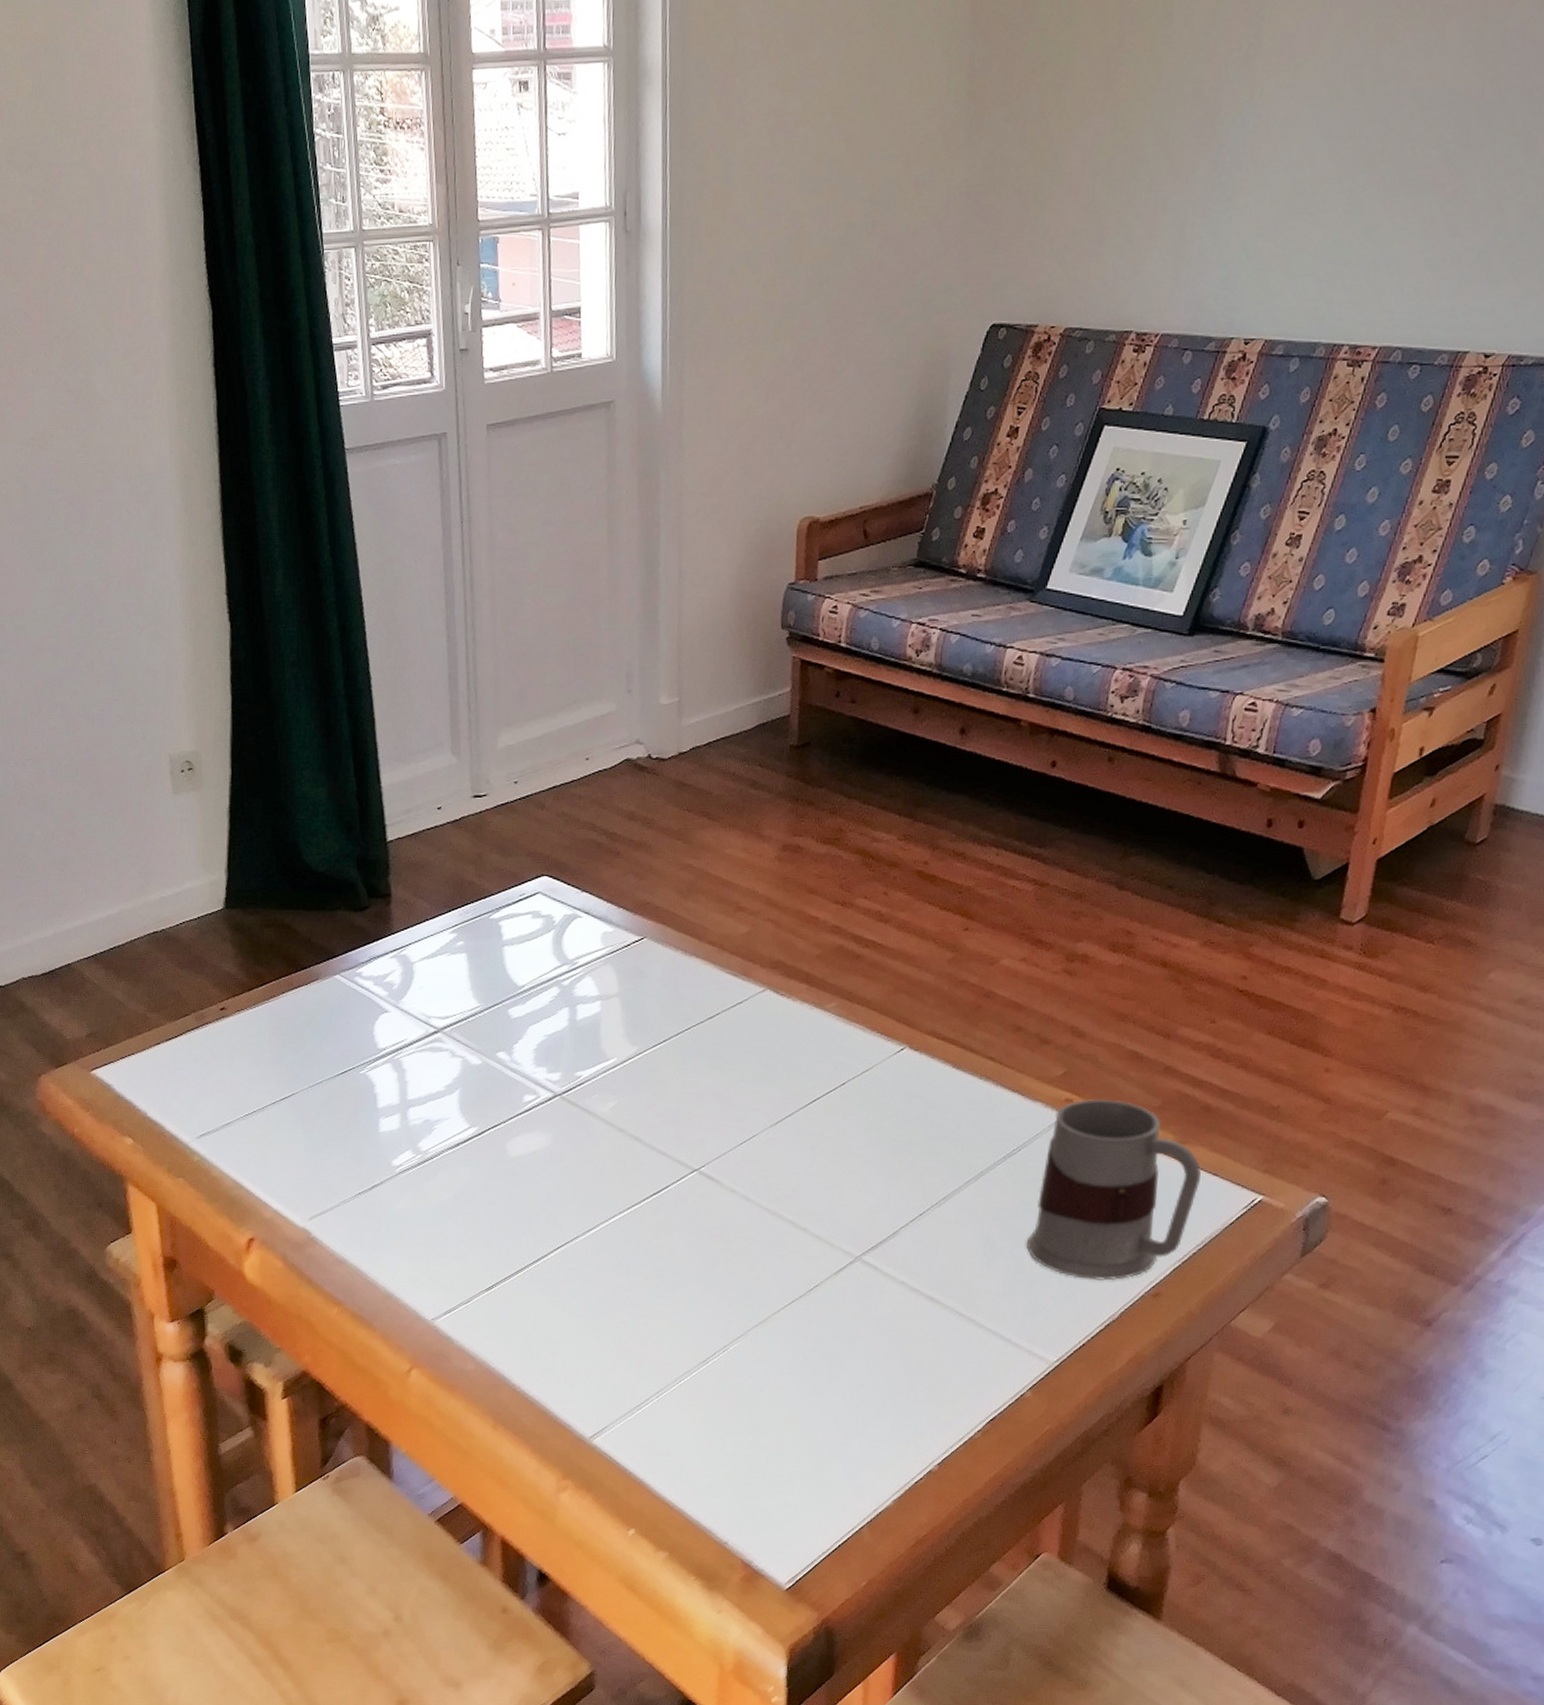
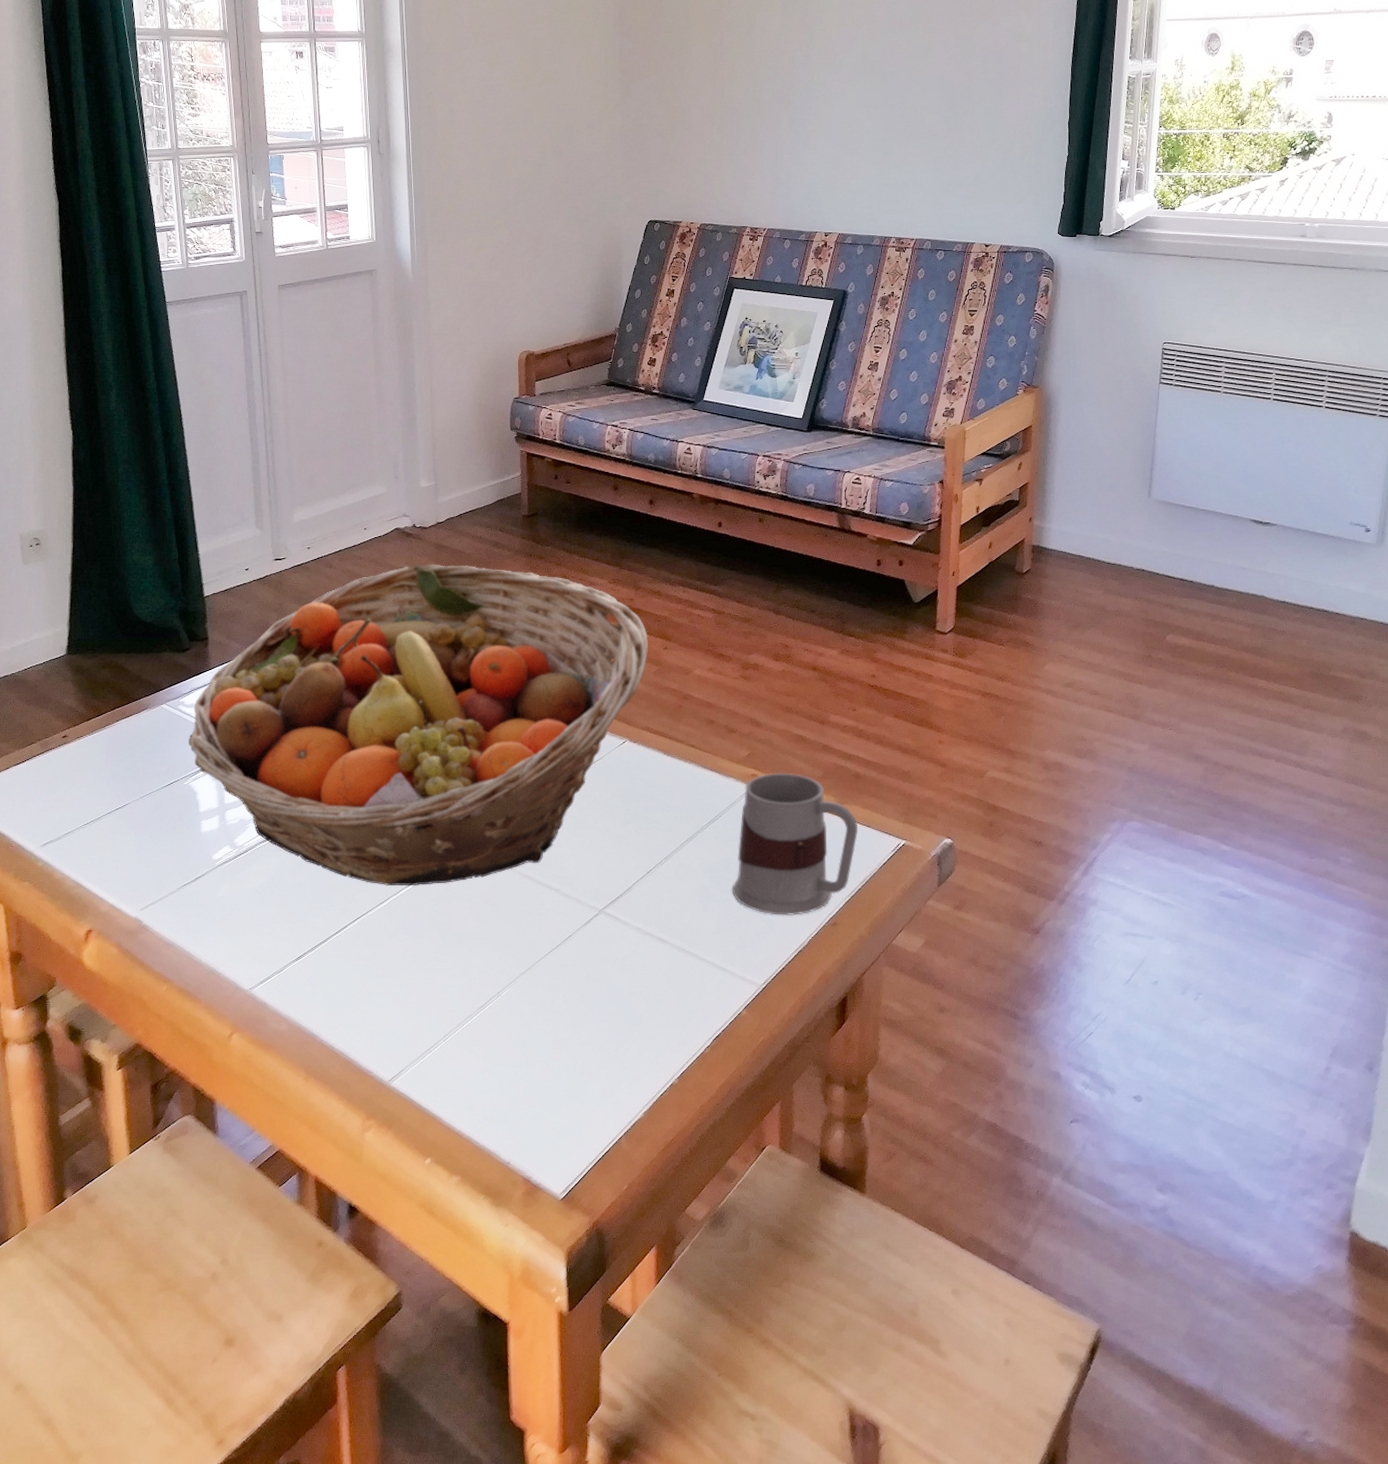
fruit basket: none [366,807,945,1213] -> present [188,564,649,887]

